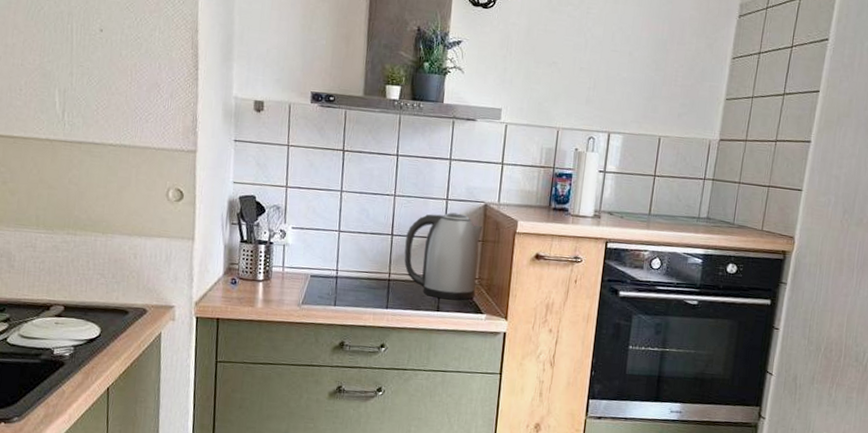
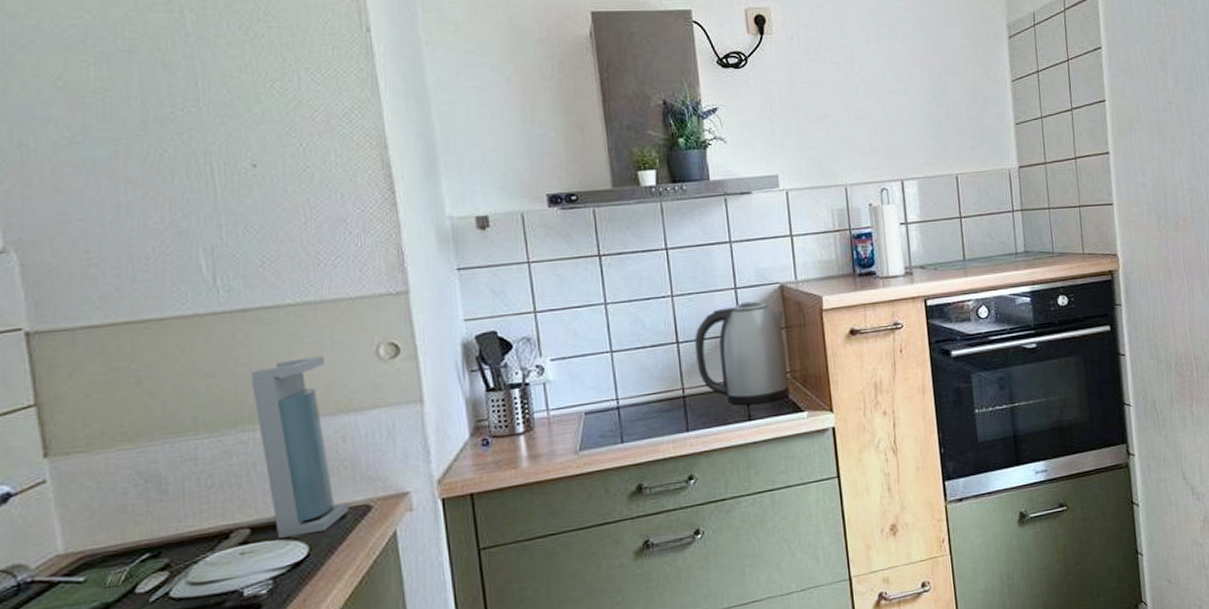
soap dispenser: none [78,187,132,321] -> present [252,356,349,538]

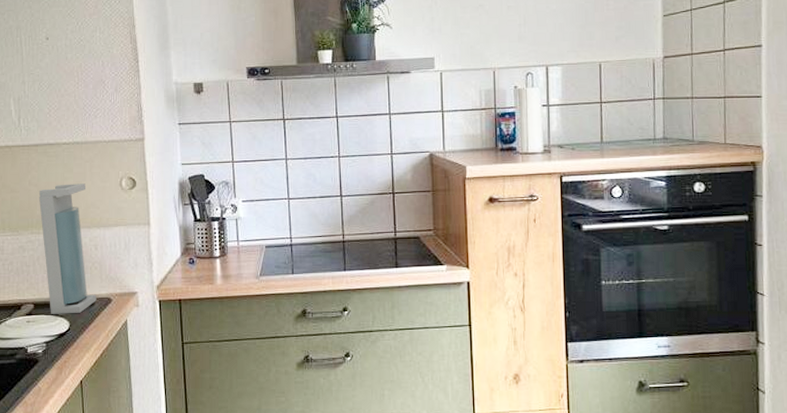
kettle: present [695,301,790,406] -> none [355,166,433,255]

